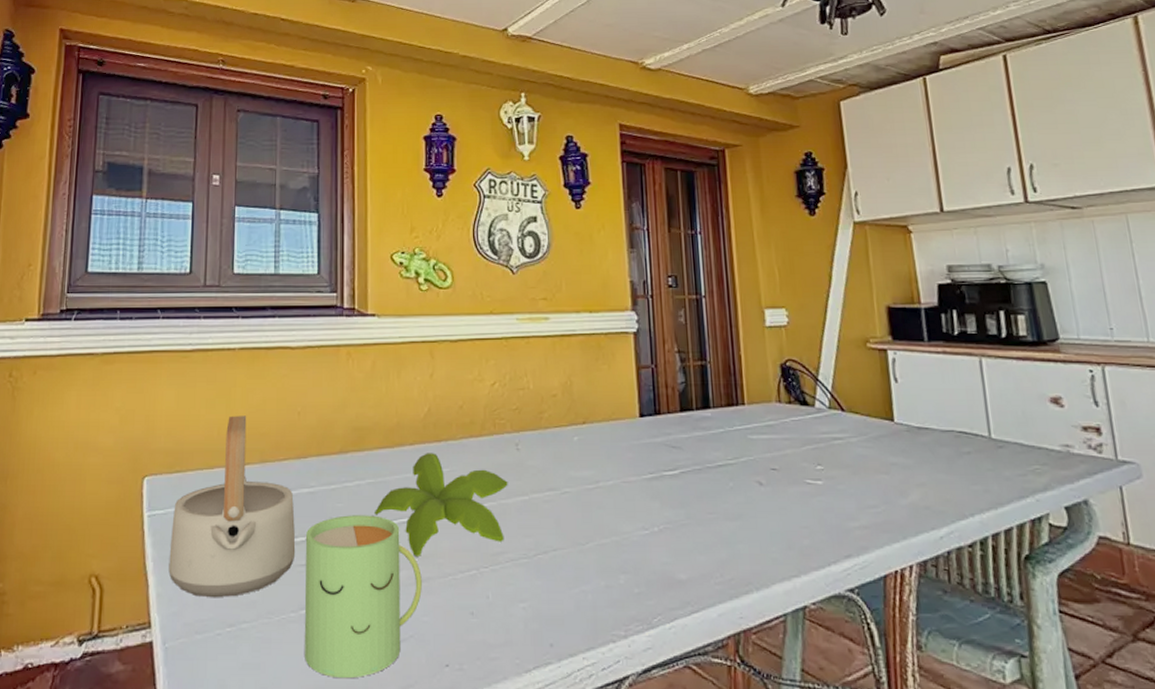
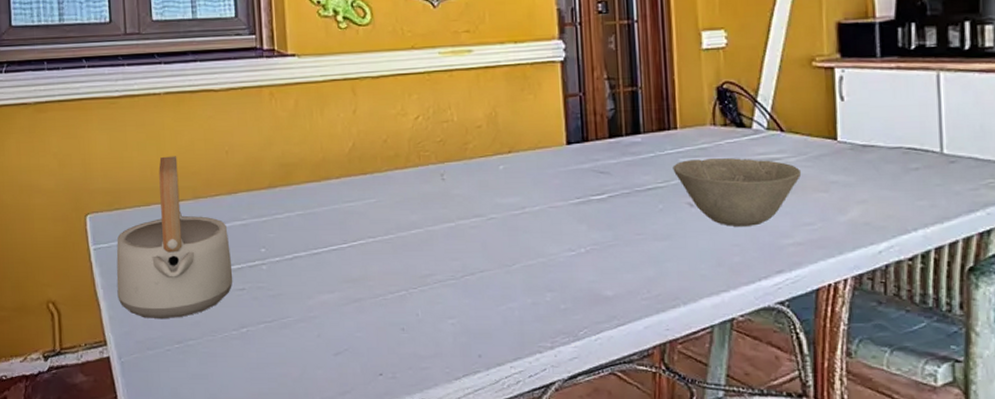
mug: present [305,515,422,679] -> none [242,244,354,386]
plant: present [374,453,508,556] -> none [304,185,434,280]
bowl: none [741,435,864,507] -> present [672,157,802,227]

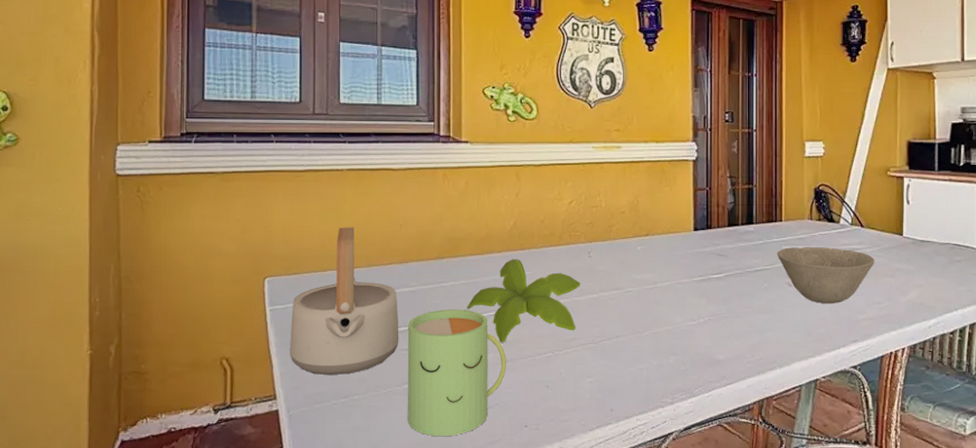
mug: none [242,244,354,386] -> present [408,309,506,437]
plant: none [304,185,434,280] -> present [466,259,581,342]

